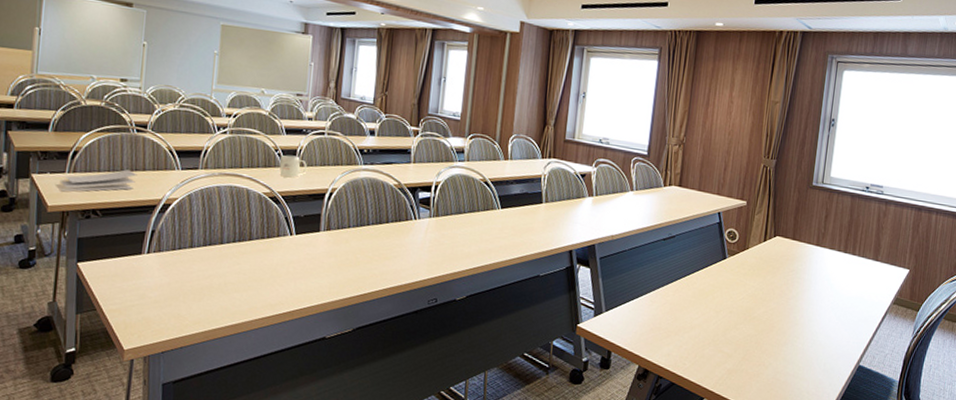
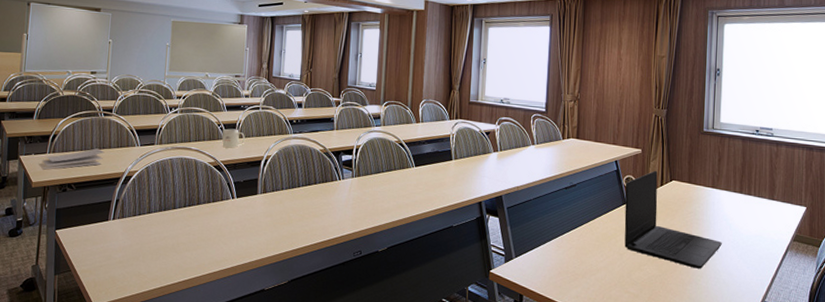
laptop: none [721,224,822,329] -> present [624,170,722,269]

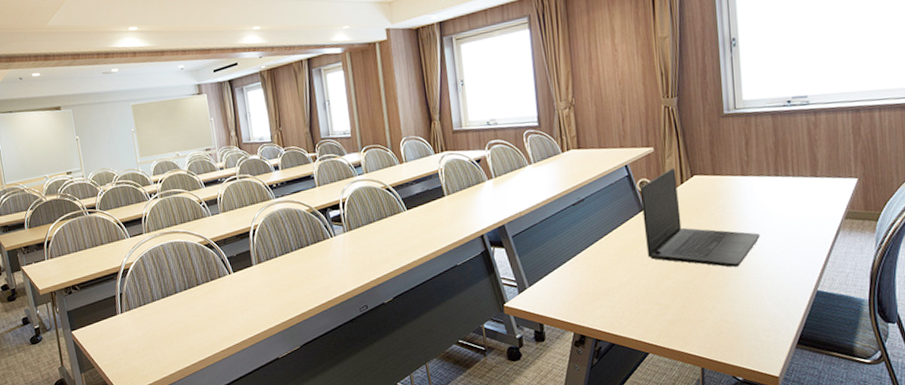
papers: present [38,148,105,170] -> none [40,247,98,276]
mug: present [221,128,246,148] -> none [205,203,230,225]

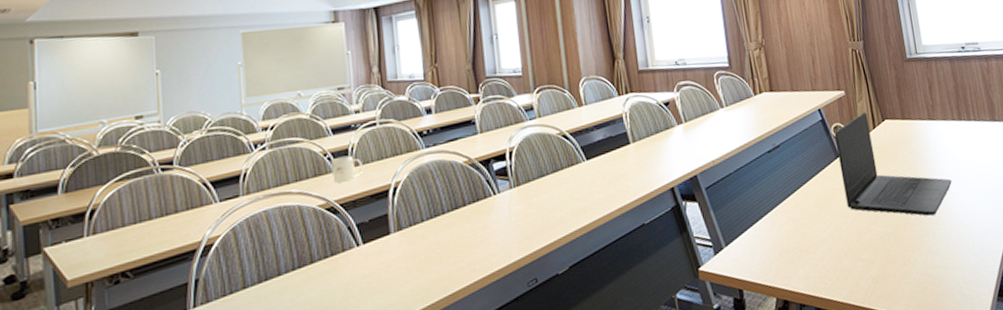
mug: none [205,203,230,225] -> present [330,155,364,183]

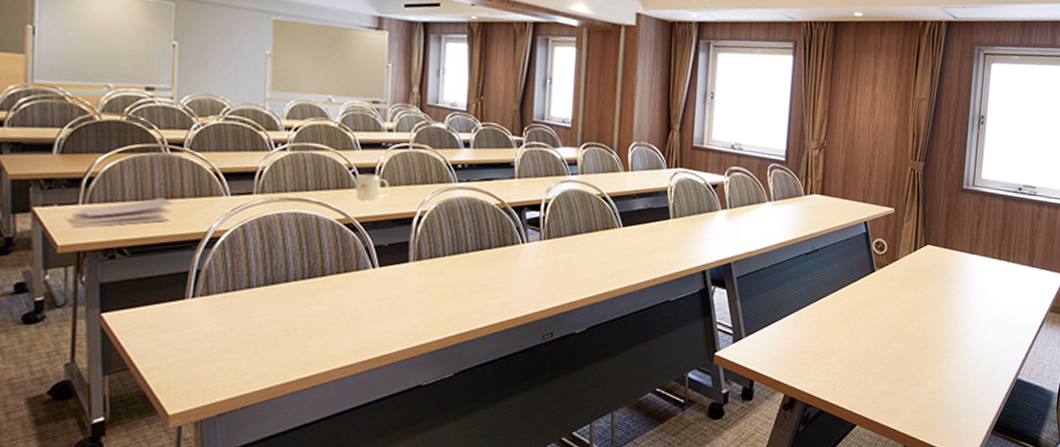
papers: none [73,216,169,261] -> present [65,197,174,228]
laptop: present [834,112,952,216] -> none [871,233,977,344]

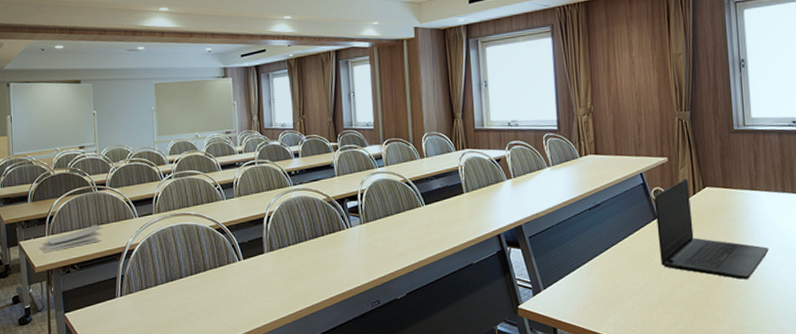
mug: present [354,173,390,201] -> none [219,187,245,209]
laptop: none [871,233,977,344] -> present [654,178,769,280]

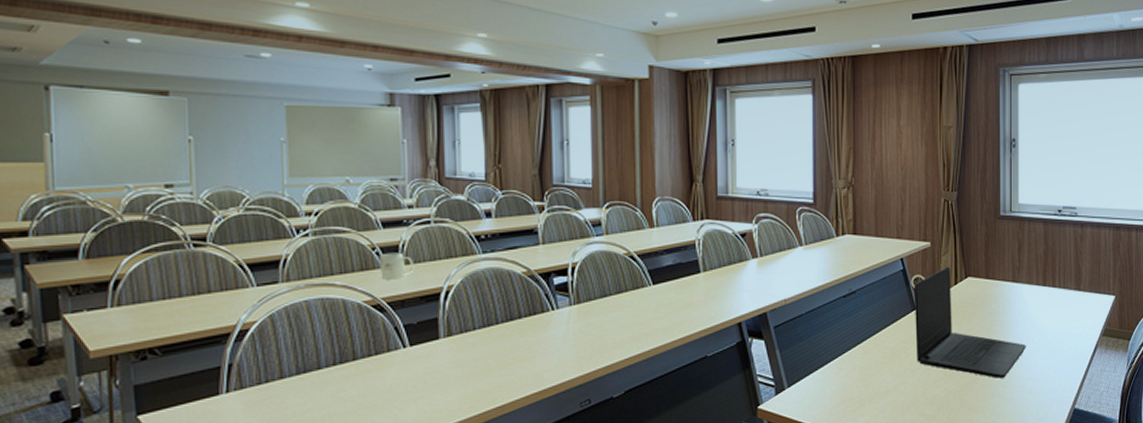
papers: present [38,225,103,253] -> none [95,294,201,332]
mug: none [219,187,245,209] -> present [378,252,415,280]

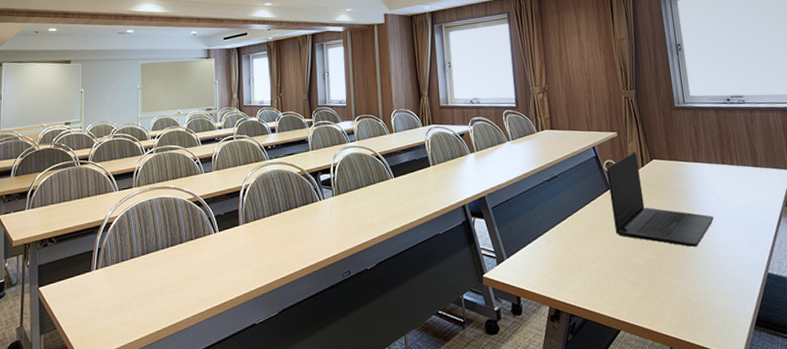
mug: present [378,252,415,280] -> none [198,161,223,182]

